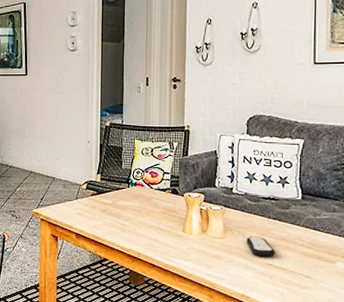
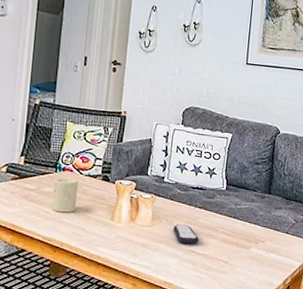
candle: none [127,192,150,225] -> present [52,177,79,213]

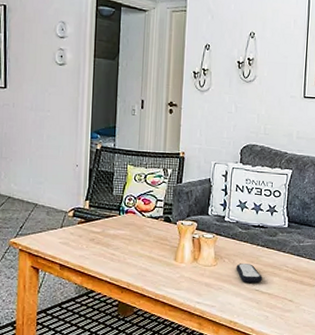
candle: present [52,177,79,213] -> none [117,220,142,254]

